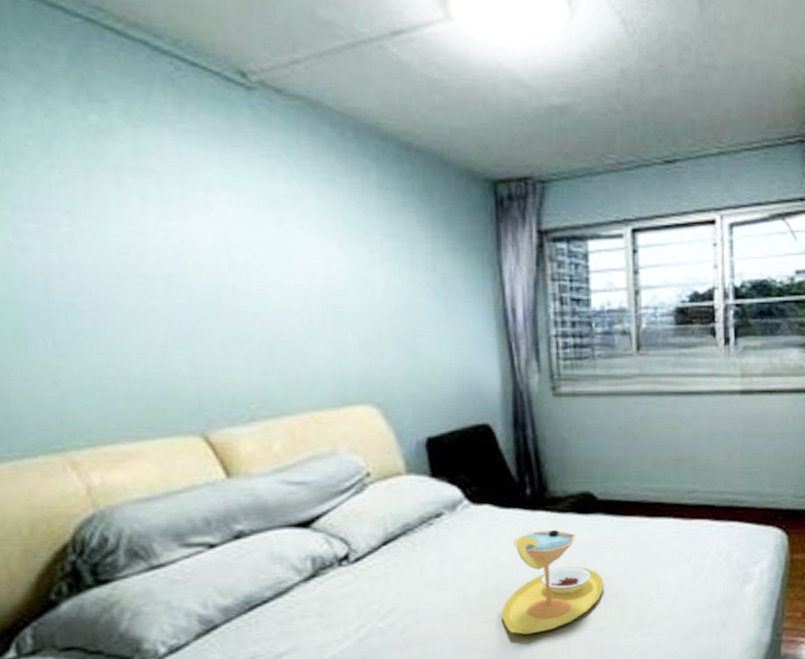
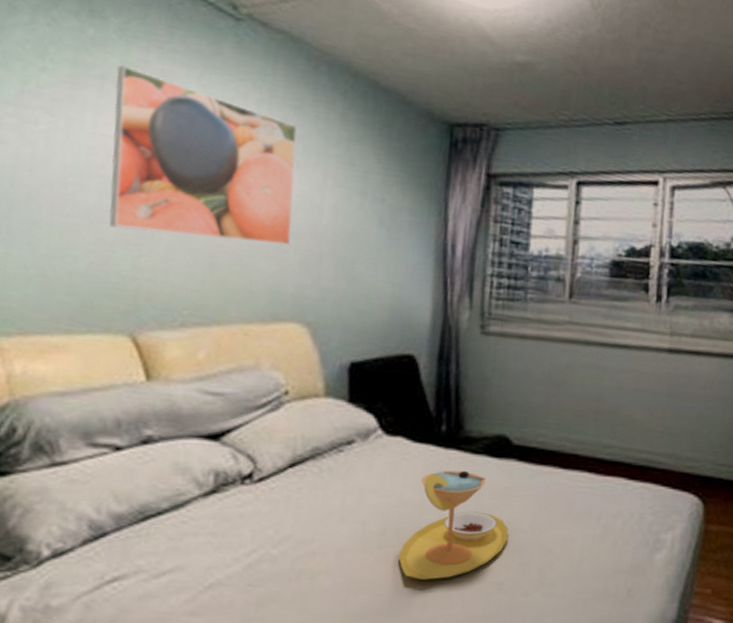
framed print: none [130,152,346,329] -> present [109,65,297,246]

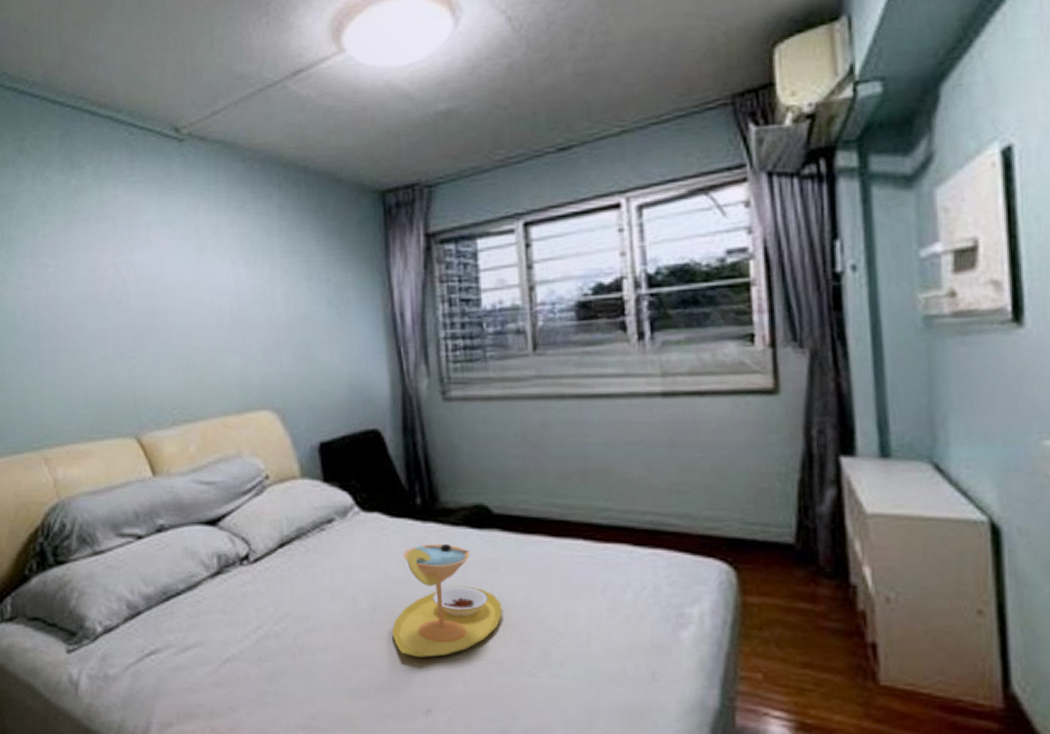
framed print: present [109,65,297,246] -> none [96,204,251,345]

